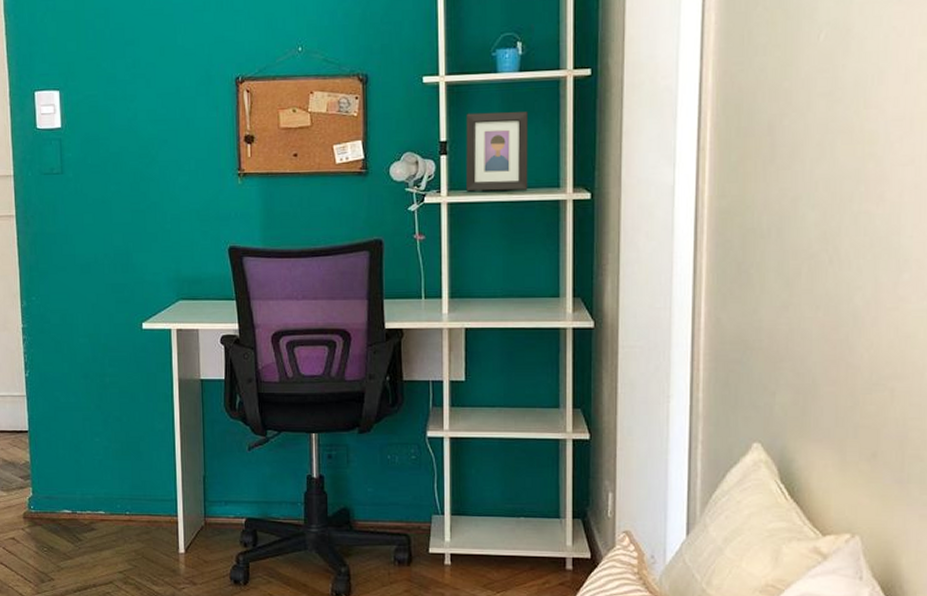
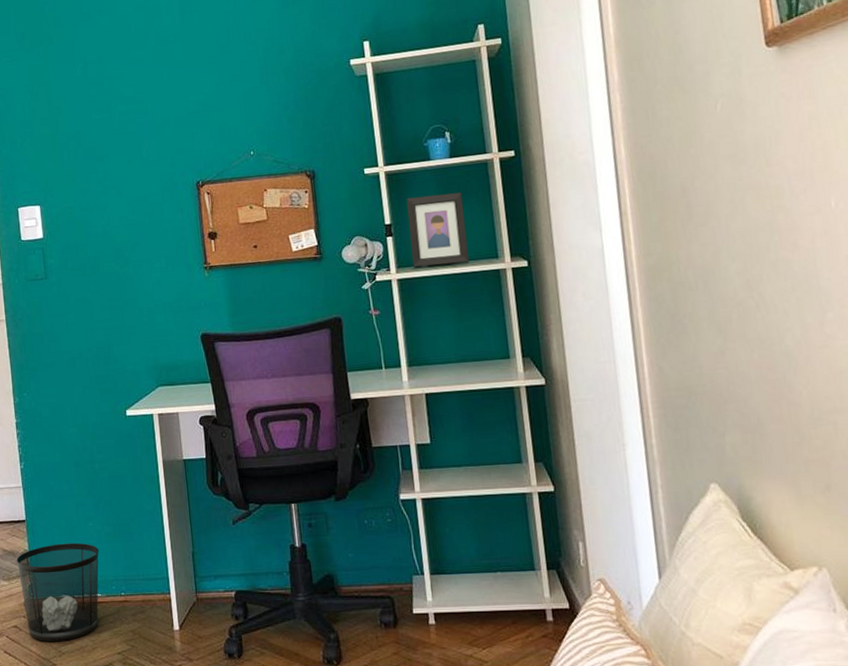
waste bin: none [17,457,105,557] -> present [16,542,99,642]

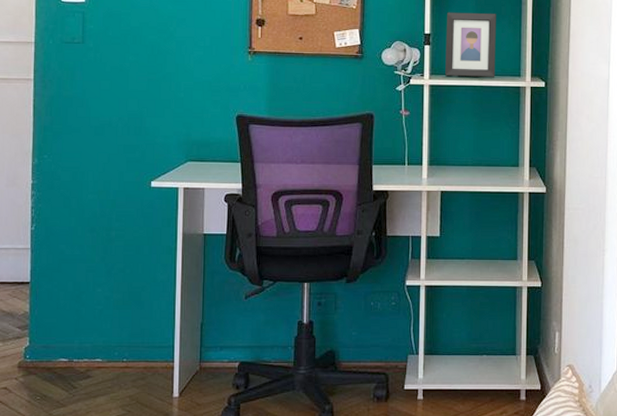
waste bin: present [16,542,99,642] -> none [15,307,106,405]

